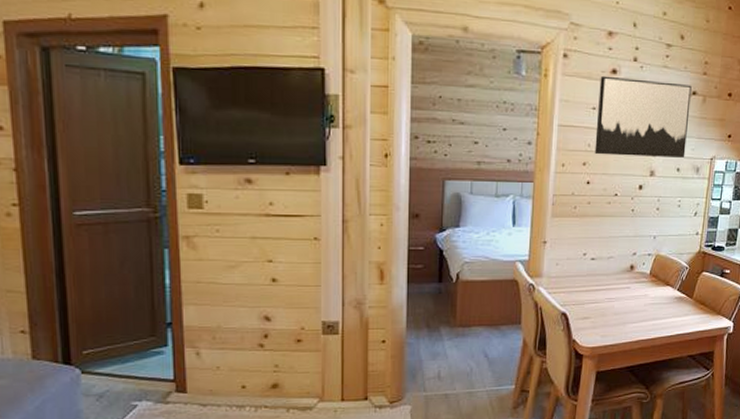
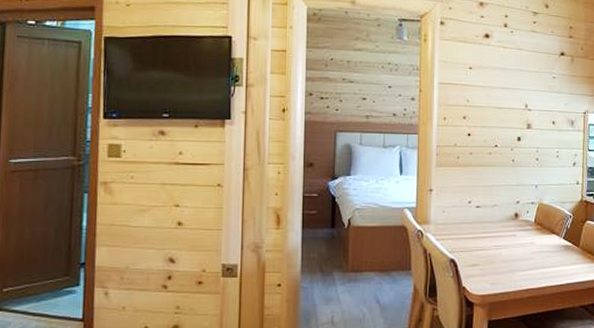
wall art: present [594,75,692,158] -> none [473,39,560,112]

